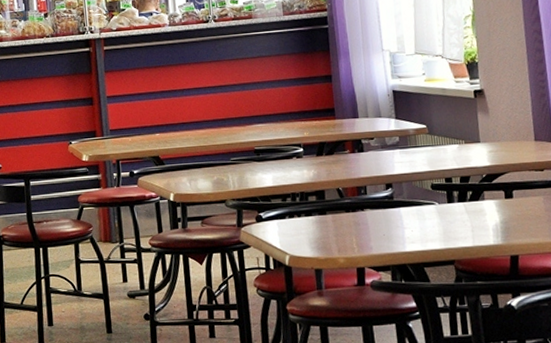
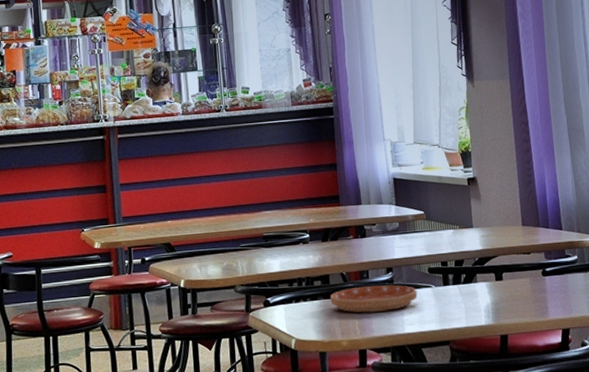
saucer: none [326,201,420,230] -> present [330,285,418,313]

